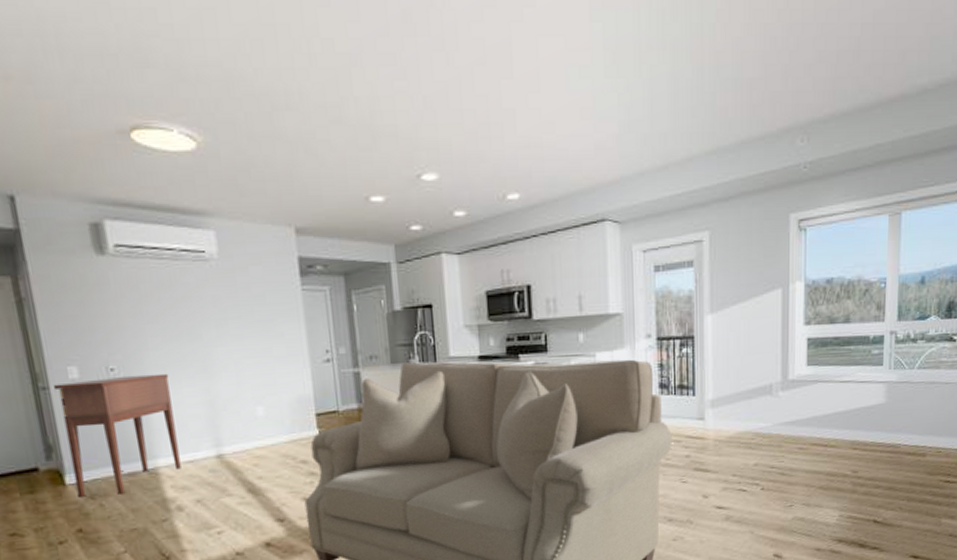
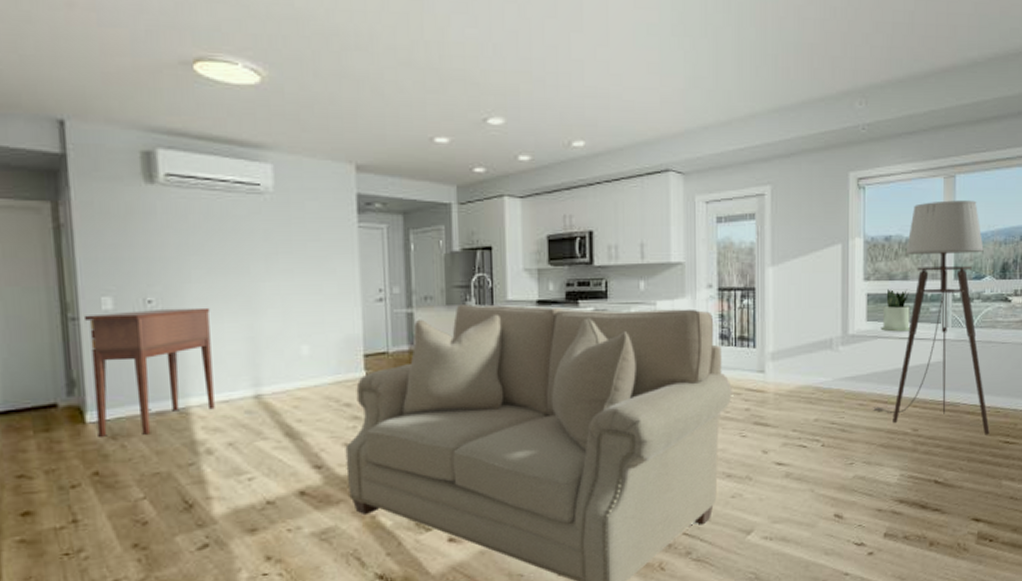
floor lamp: none [813,238,930,475] -> present [873,200,990,435]
planter: none [821,332,851,376] -> present [880,289,910,332]

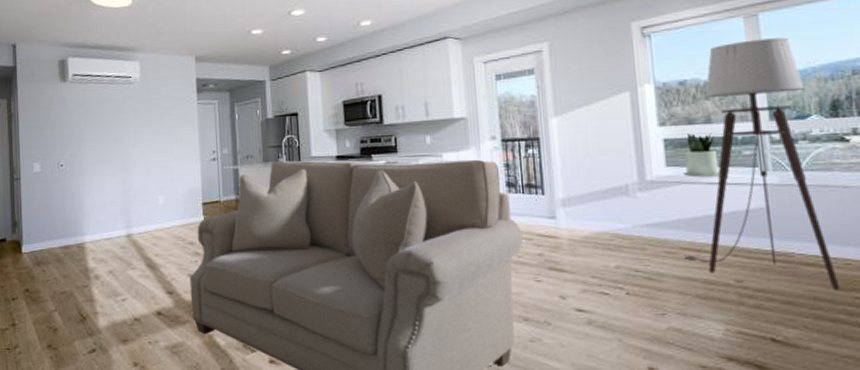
console table: present [83,307,215,437] -> none [23,168,101,263]

